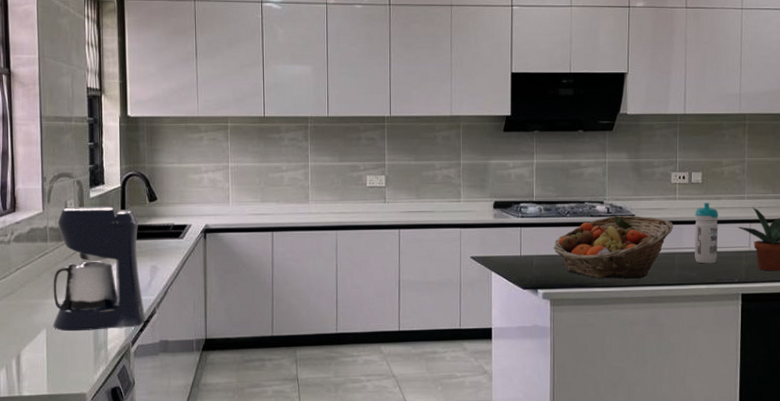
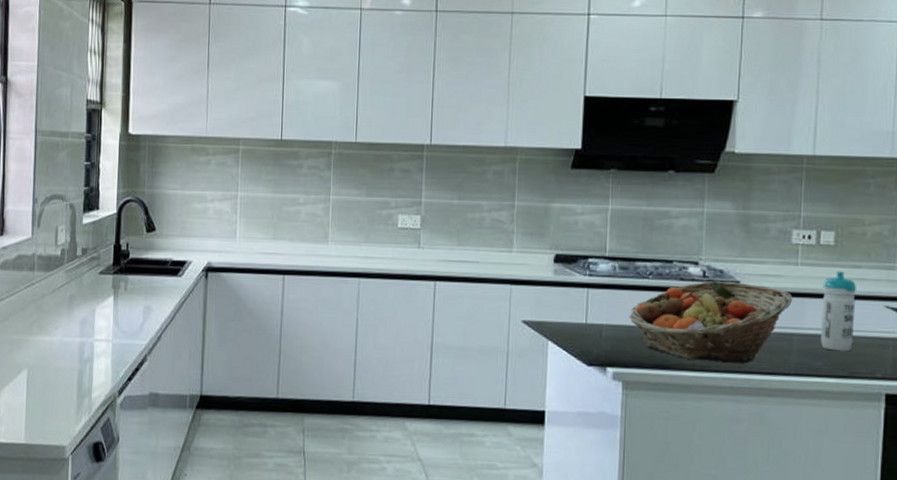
coffee maker: present [52,205,146,332] -> none [34,233,136,375]

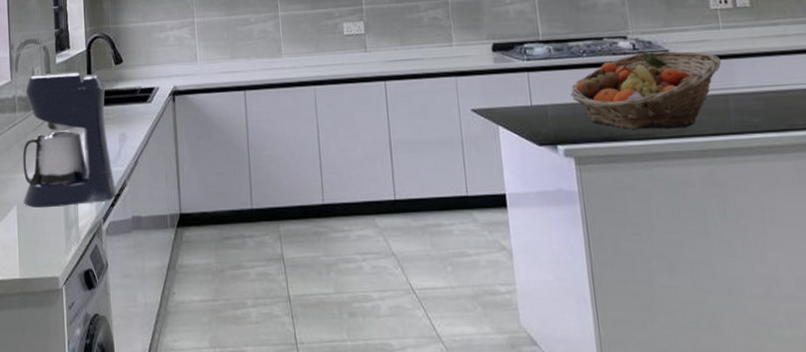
coffee maker: none [34,233,136,375] -> present [22,71,117,208]
water bottle: present [821,271,856,352] -> none [746,30,786,106]

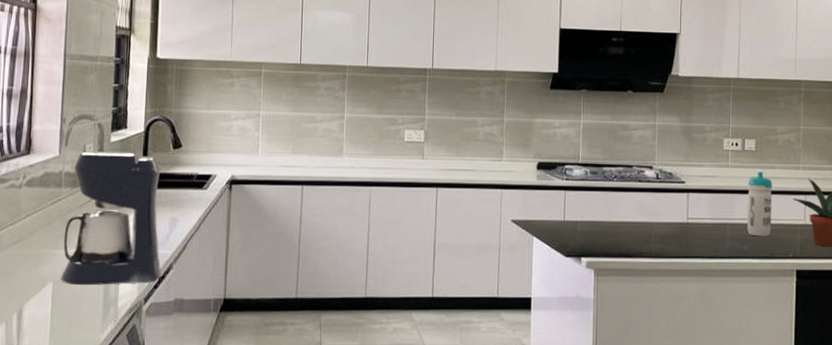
fruit basket: present [570,50,722,130] -> none [599,181,726,251]
water bottle: none [746,30,786,106] -> present [747,171,772,237]

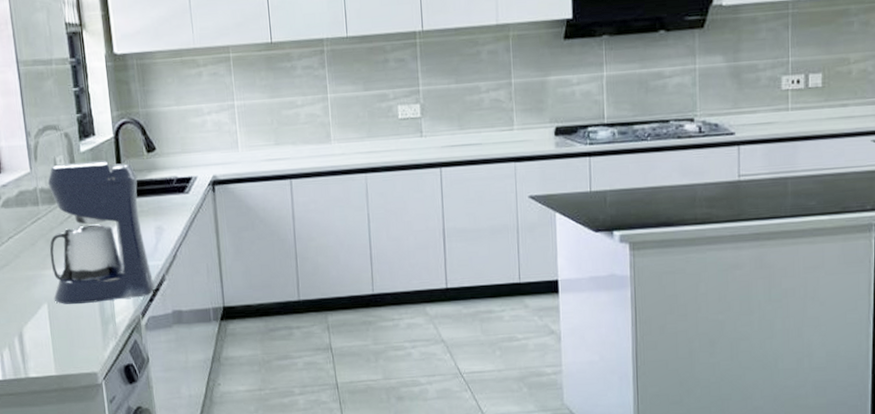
water bottle: present [747,171,772,237] -> none [813,111,845,189]

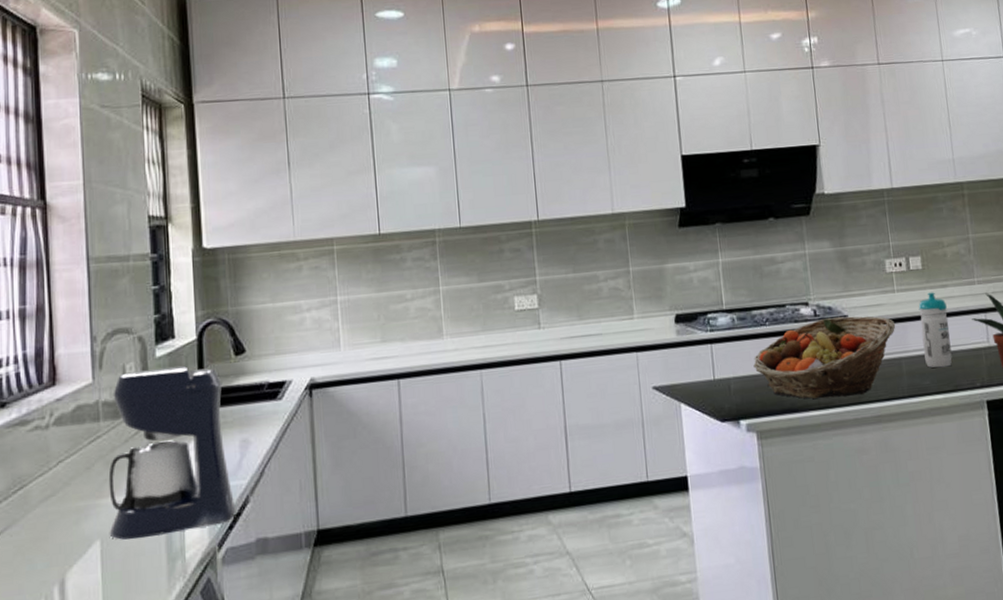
fruit basket: none [631,133,786,214] -> present [753,316,896,399]
water bottle: none [813,111,845,189] -> present [918,292,953,368]

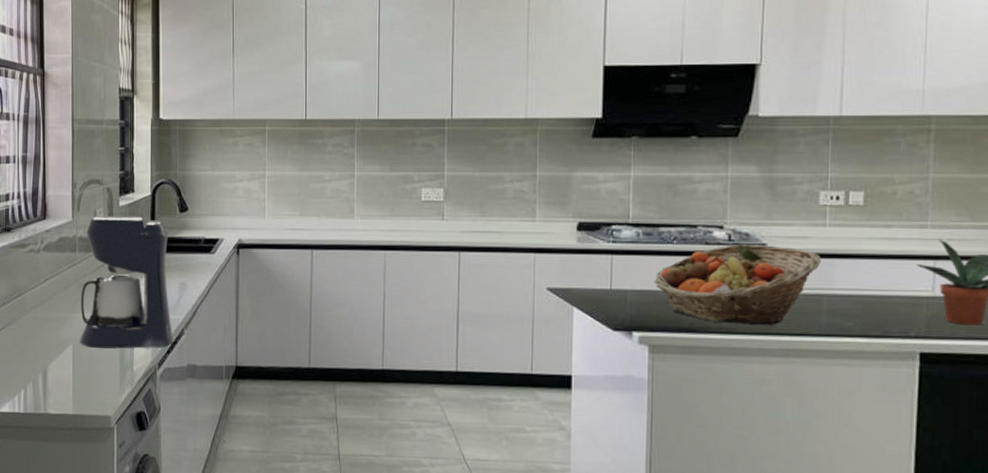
water bottle: present [918,292,953,368] -> none [851,231,887,311]

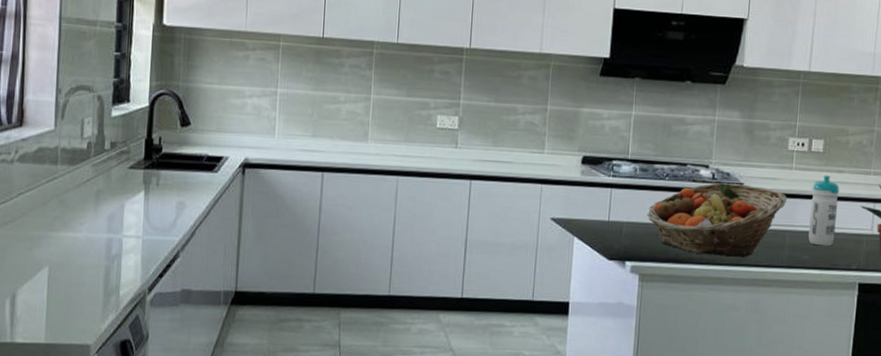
coffee maker: present [79,215,173,349] -> none [56,126,167,272]
water bottle: none [851,231,887,311] -> present [808,175,839,246]

